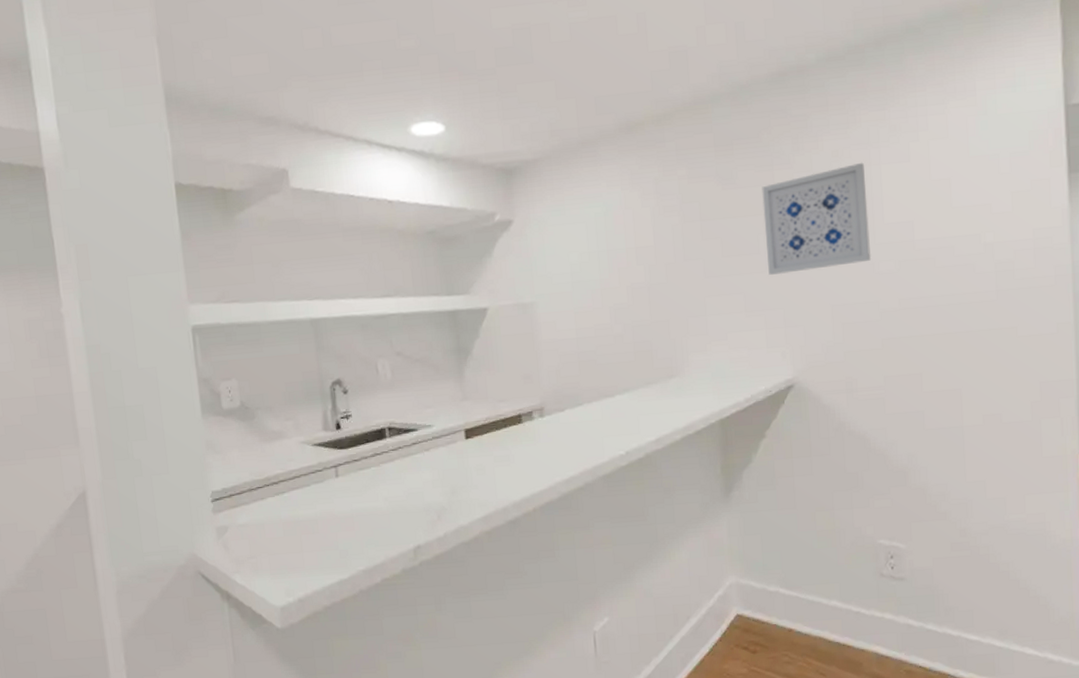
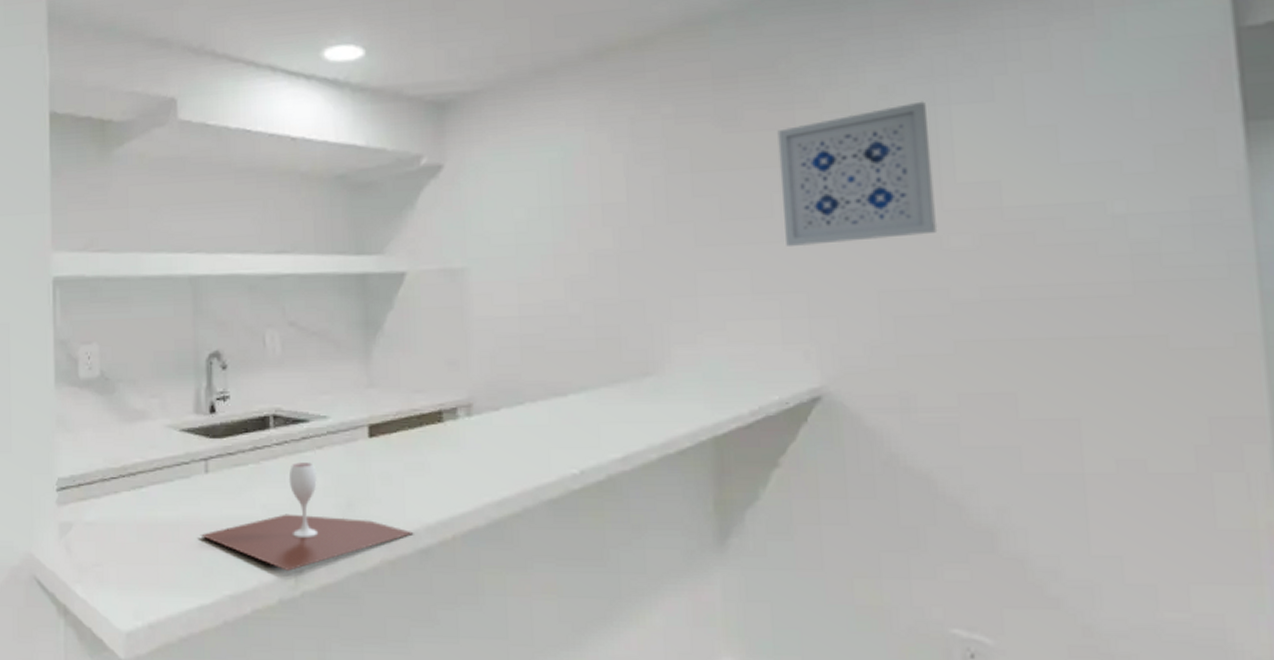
wine glass: none [335,462,504,547] -> present [200,462,414,571]

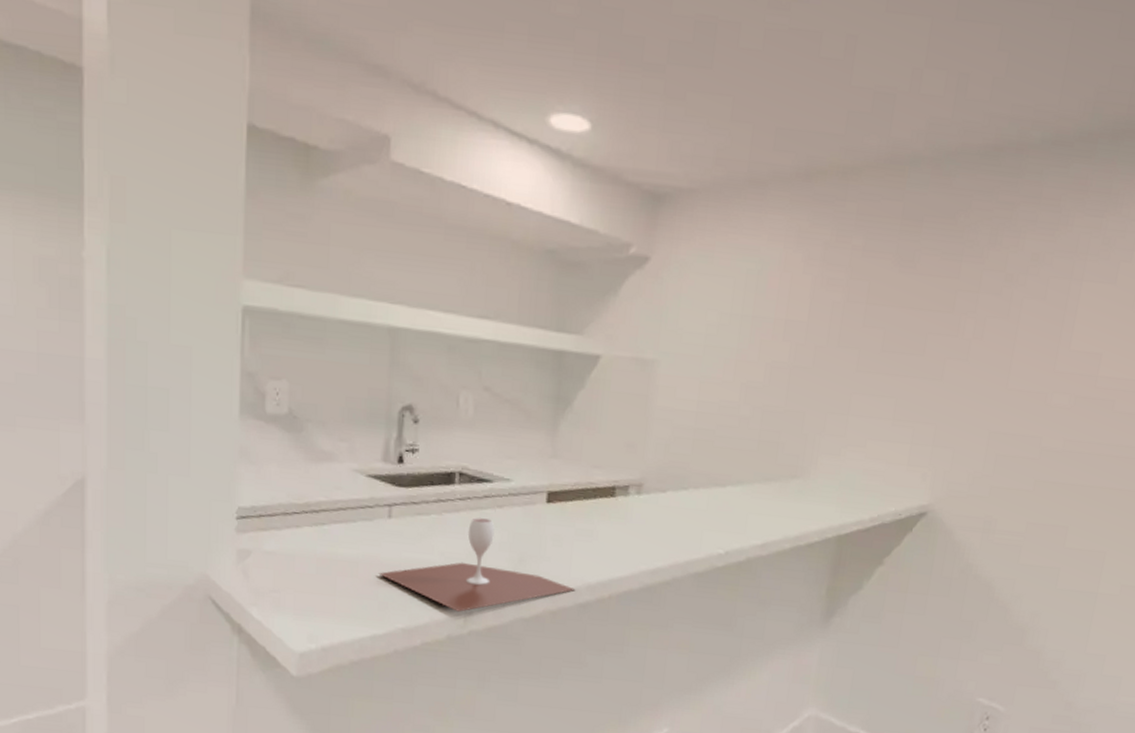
wall art: present [777,101,938,246] -> none [929,273,1064,390]

